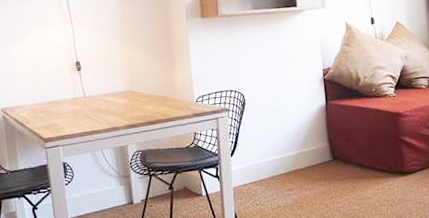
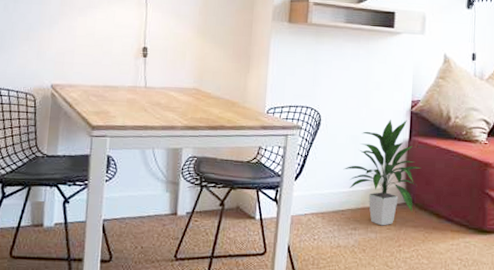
indoor plant: none [272,87,341,183] -> present [343,119,422,226]

